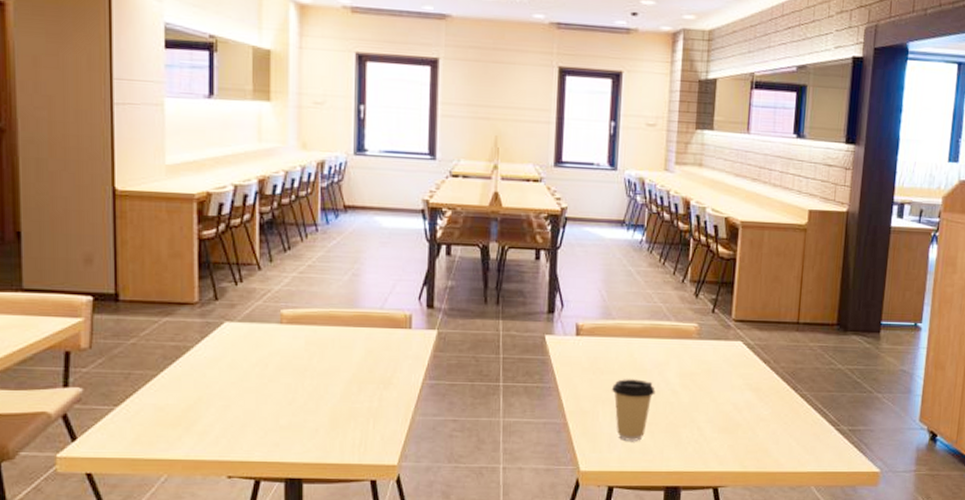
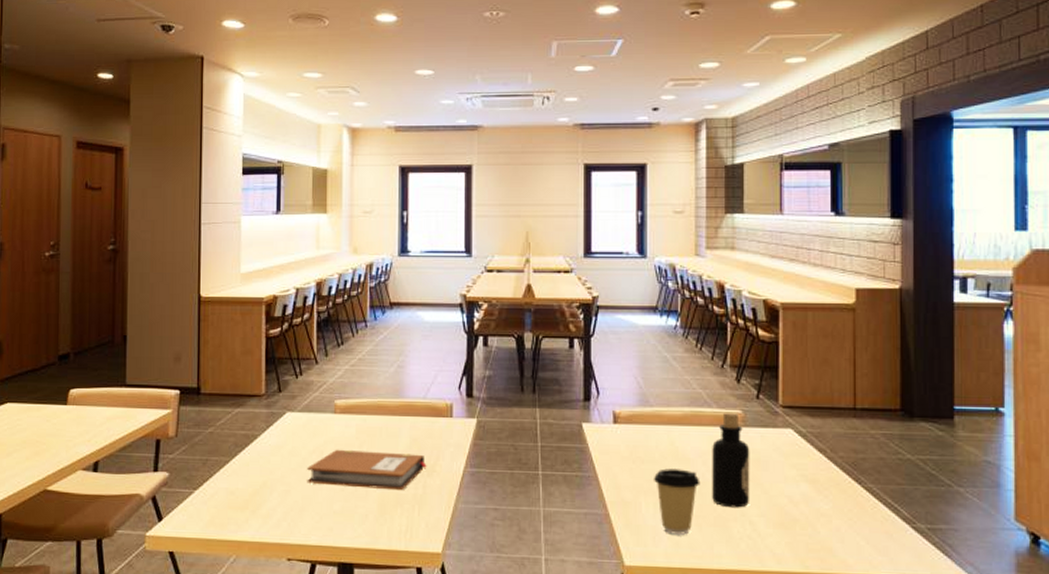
notebook: none [249,361,383,404] -> present [307,449,427,491]
bottle: none [665,325,703,415] -> present [712,412,750,508]

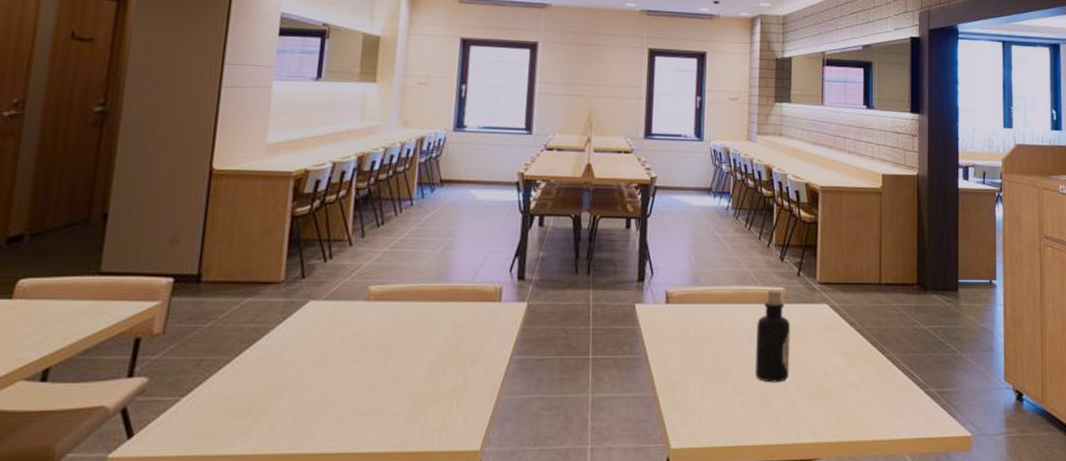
notebook: present [307,449,427,491] -> none [327,340,470,384]
coffee cup: present [653,468,700,535] -> none [701,347,745,413]

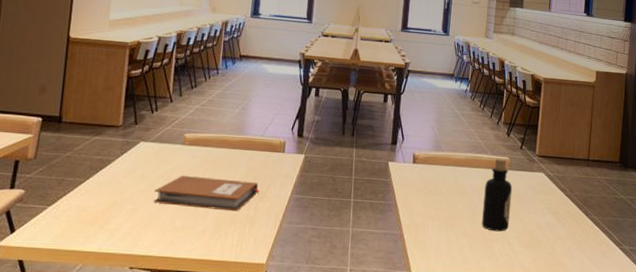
notebook: none [327,340,470,384] -> present [153,175,260,212]

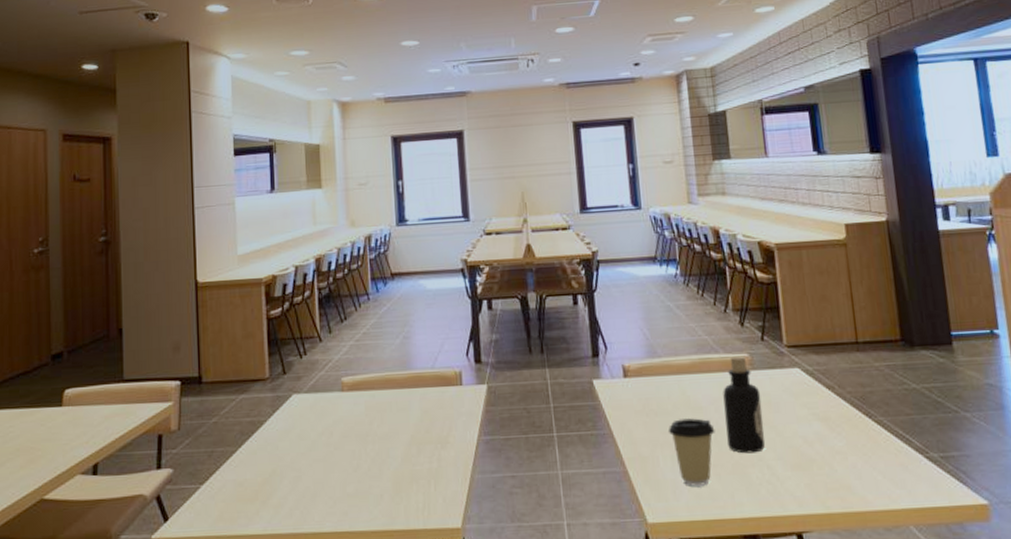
notebook: present [153,175,260,212] -> none [317,426,440,467]
coffee cup: none [439,200,474,252] -> present [667,418,715,486]

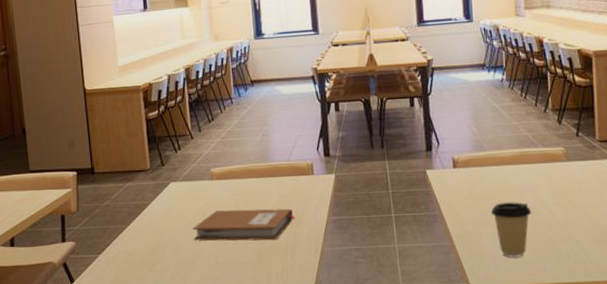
notebook: none [317,426,440,467] -> present [193,208,295,241]
bottle: present [723,356,766,454] -> none [540,149,575,231]

